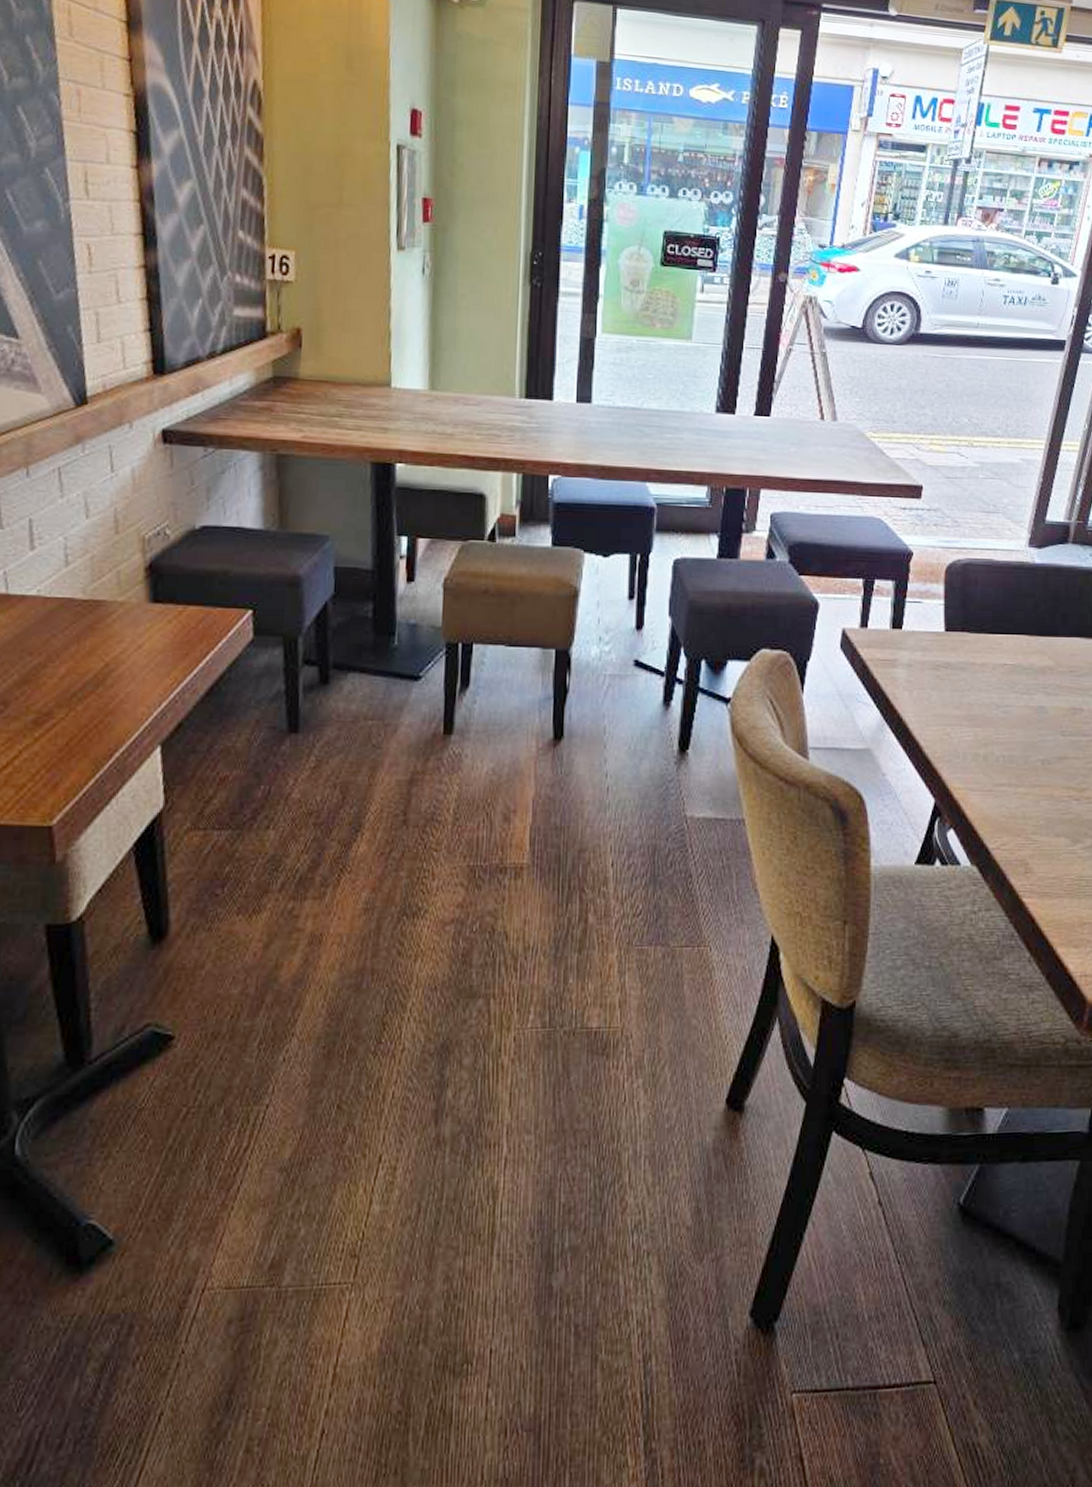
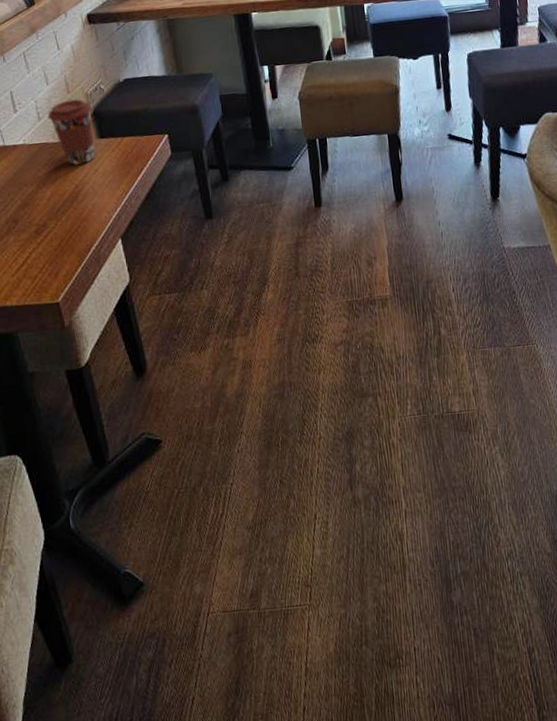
coffee cup: none [80,542,149,635] -> present [48,99,95,165]

